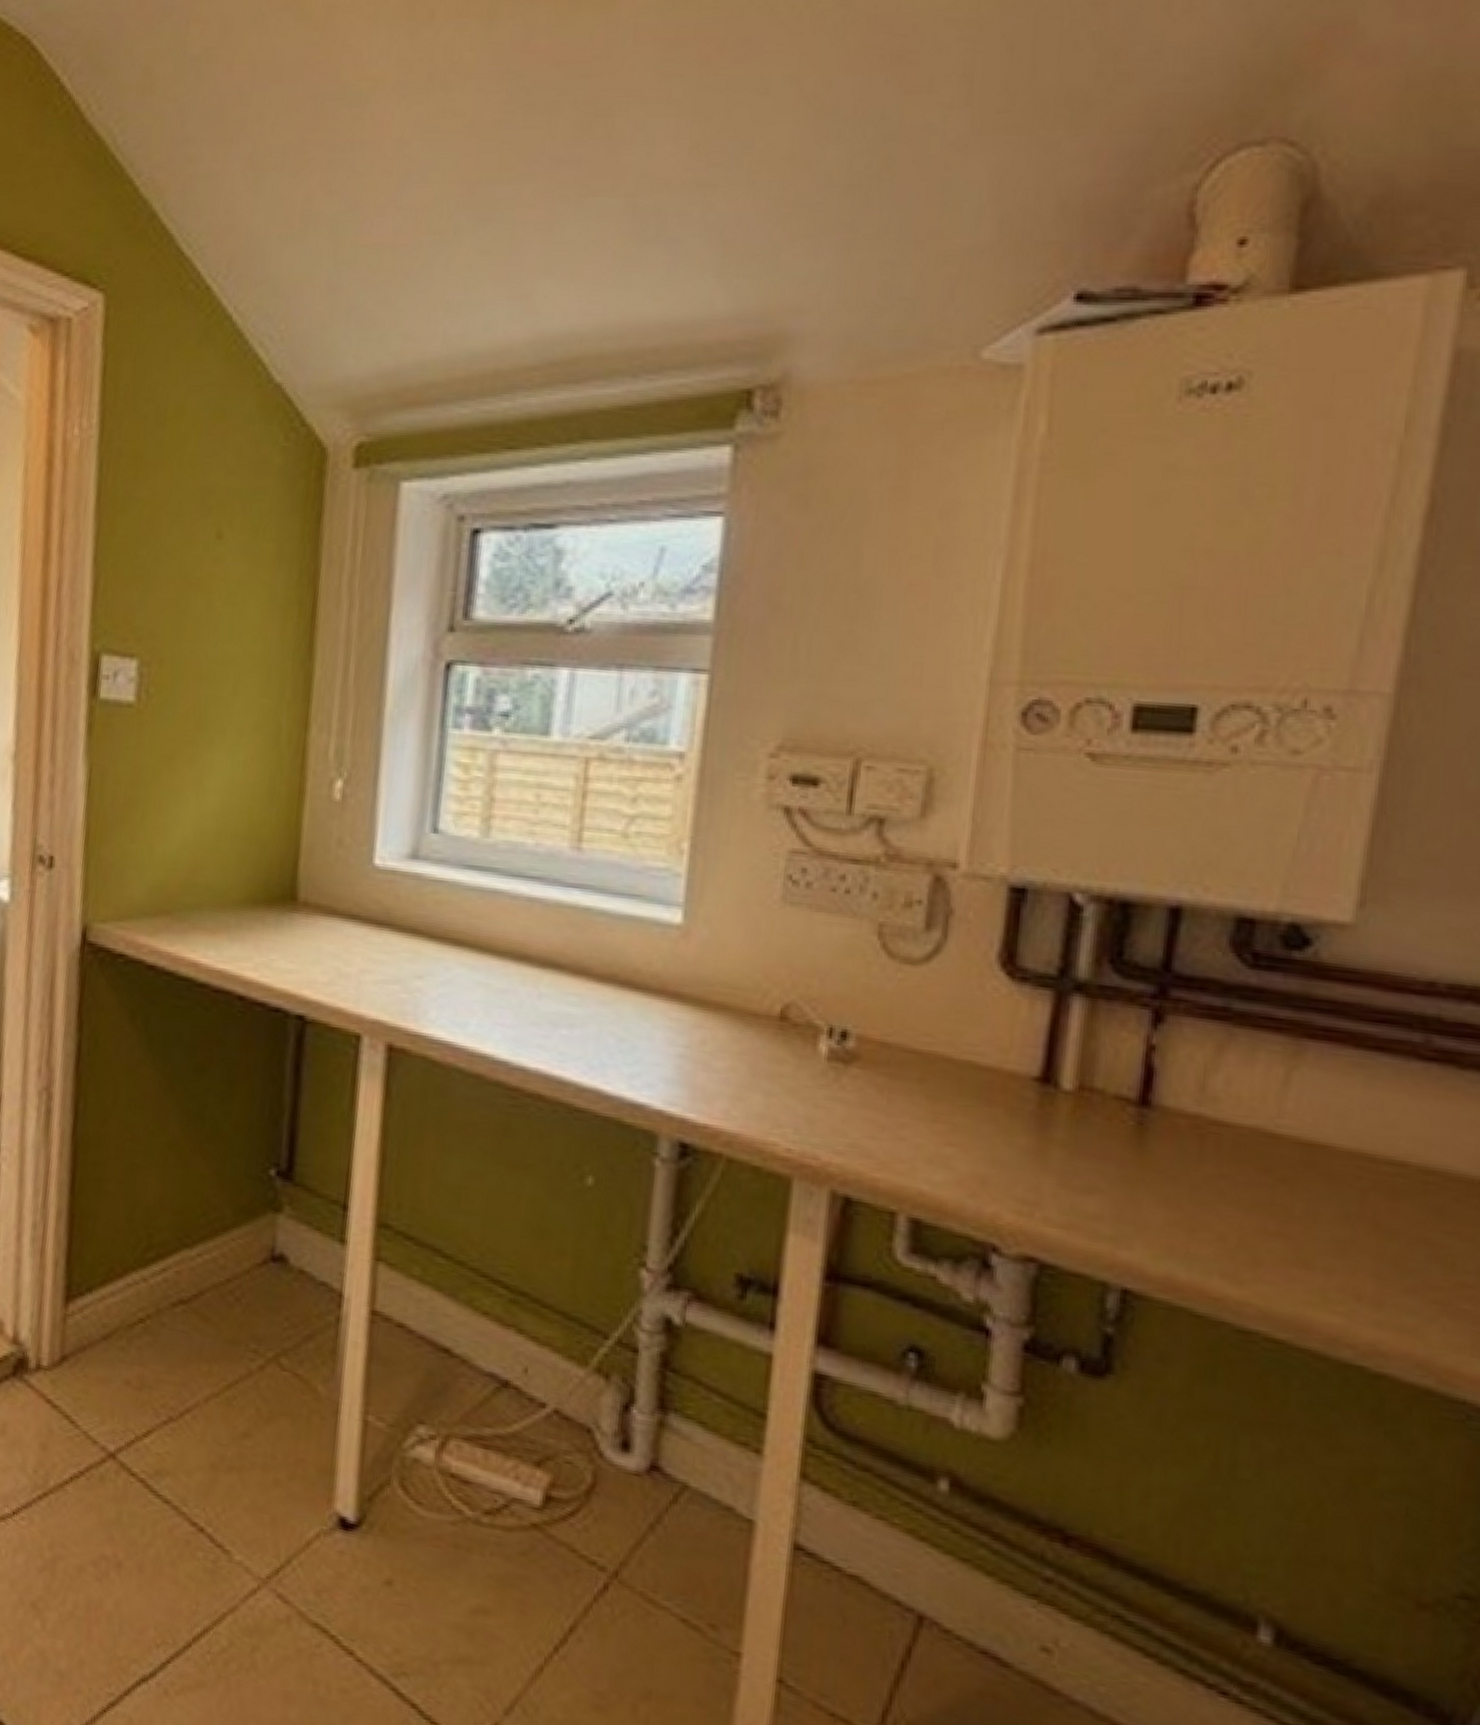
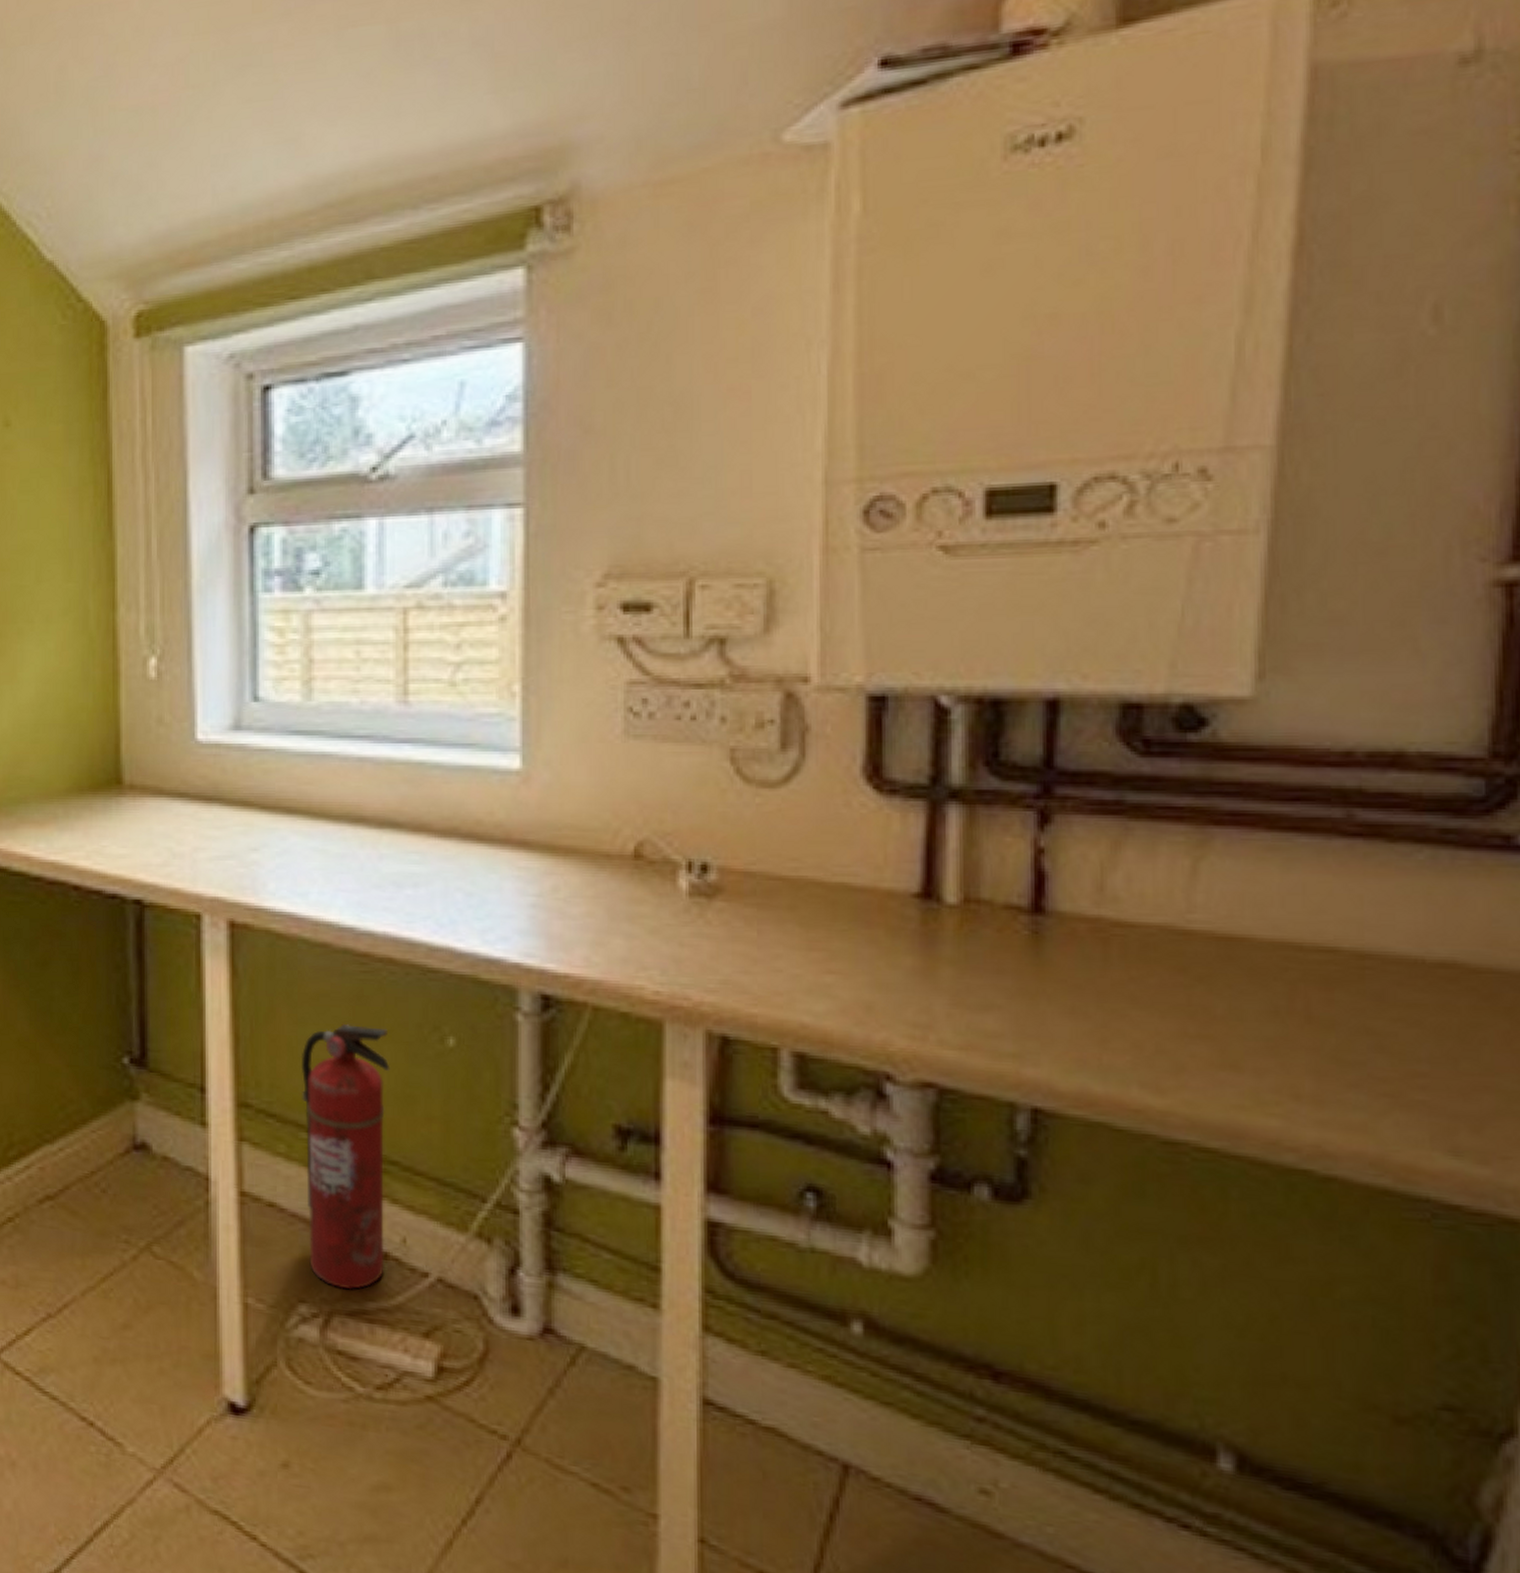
fire extinguisher: none [432,1153,530,1415] -> present [301,1023,391,1290]

